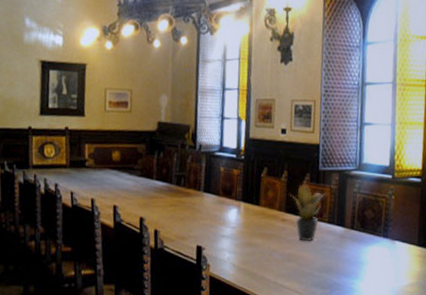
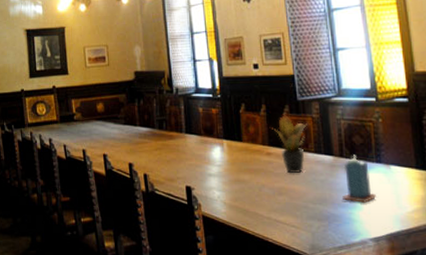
candle: none [346,228,378,274] -> present [341,155,376,203]

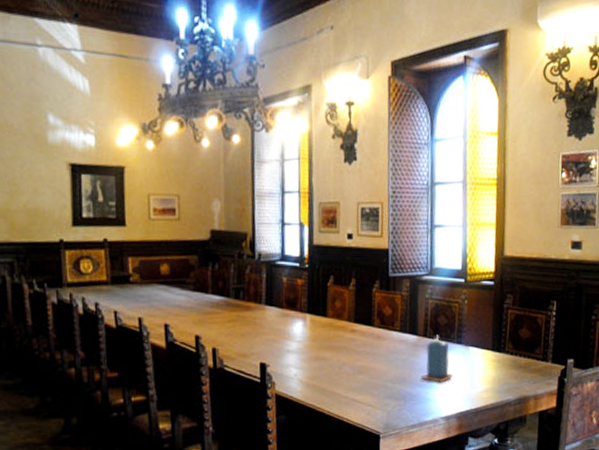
potted plant: present [269,115,309,173] -> none [357,291,397,352]

